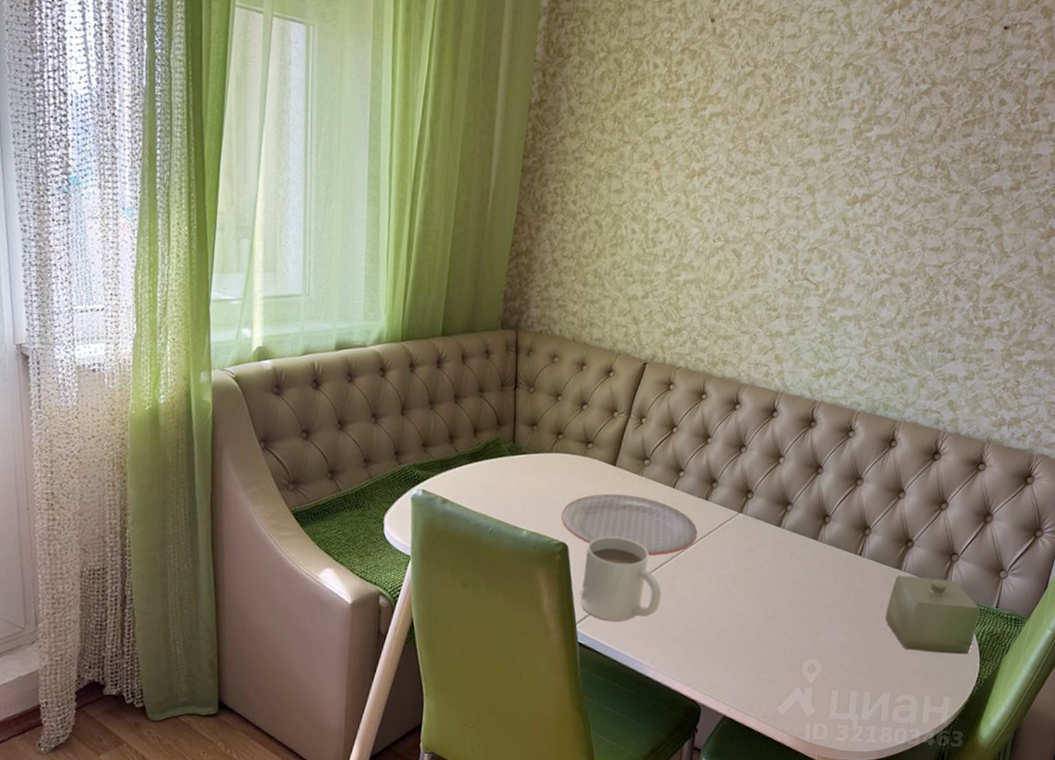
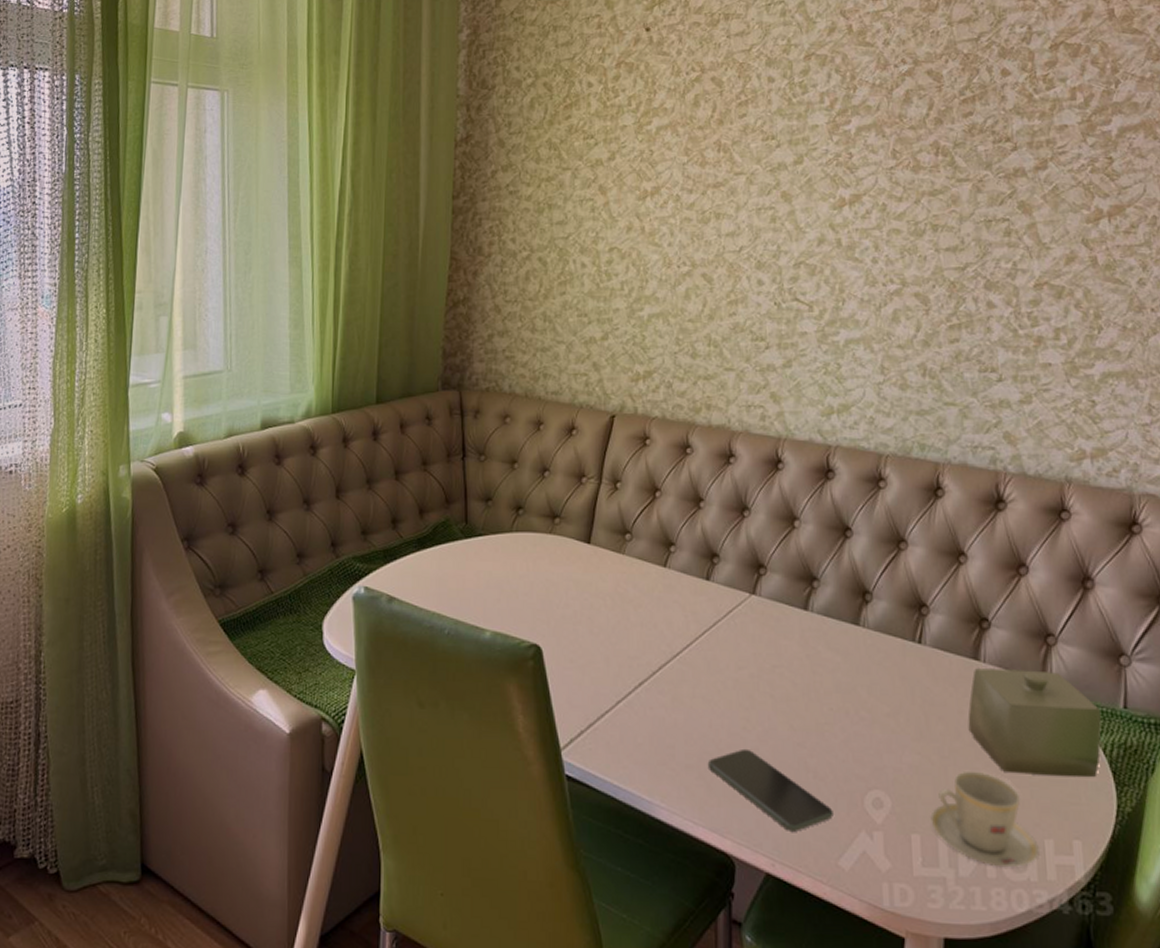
plate: present [560,493,697,556] -> none [529,579,701,656]
mug: present [580,536,661,622] -> none [563,633,665,745]
smartphone: none [689,627,779,687] -> present [707,748,833,832]
teacup: none [847,647,920,714] -> present [930,770,1039,868]

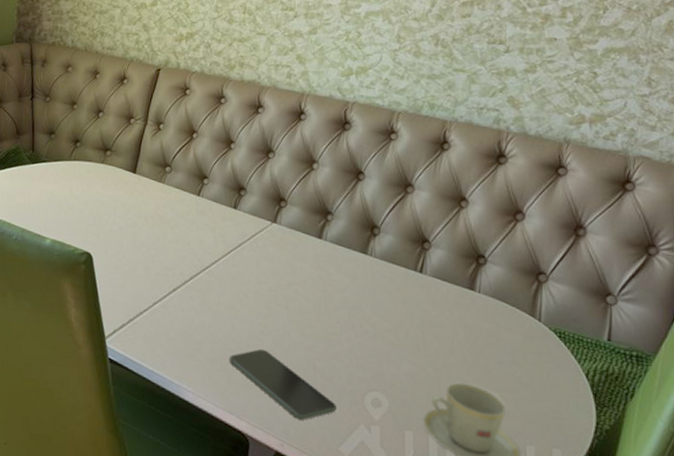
sugar bowl: present [967,668,1102,778] -> none [461,297,586,398]

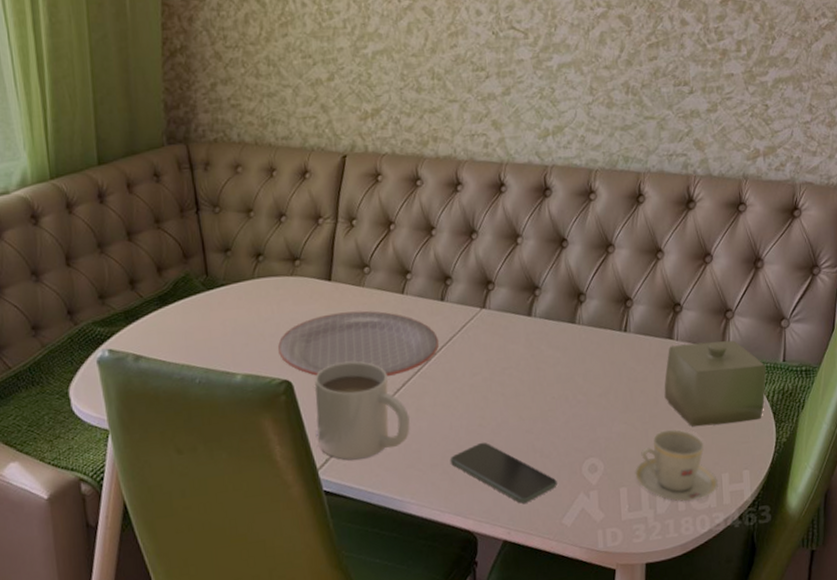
plate: none [83,201,228,268] -> present [277,311,439,376]
mug: none [108,246,194,338] -> present [314,361,410,460]
sugar bowl: none [461,297,586,398] -> present [664,340,766,427]

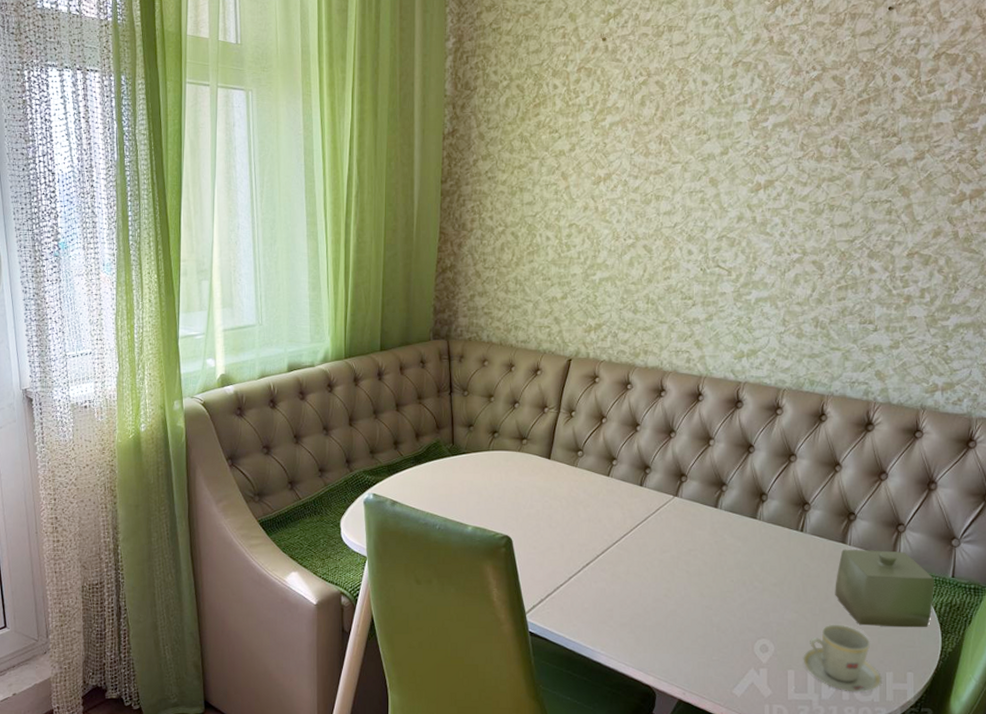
plate: present [277,311,439,376] -> none [502,486,635,543]
mug: present [314,361,410,460] -> none [527,527,605,610]
smartphone: present [450,442,557,504] -> none [637,610,730,670]

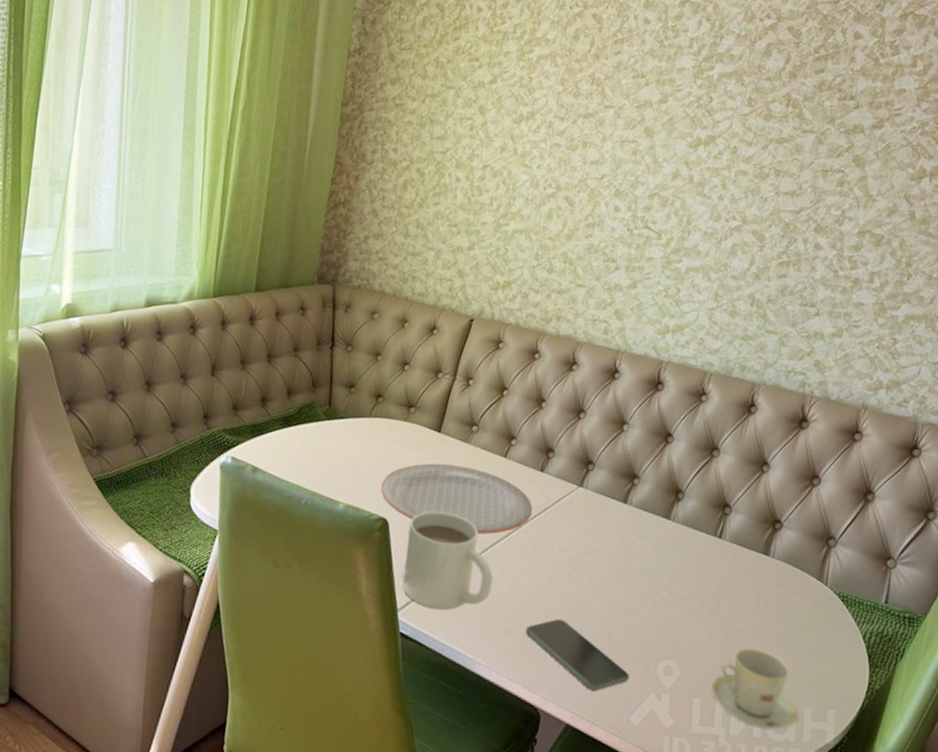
plate: none [502,486,635,543] -> present [380,463,532,534]
mug: none [527,527,605,610] -> present [401,511,493,610]
smartphone: none [637,610,730,670] -> present [525,618,629,691]
sugar bowl: present [835,550,935,628] -> none [752,562,866,660]

